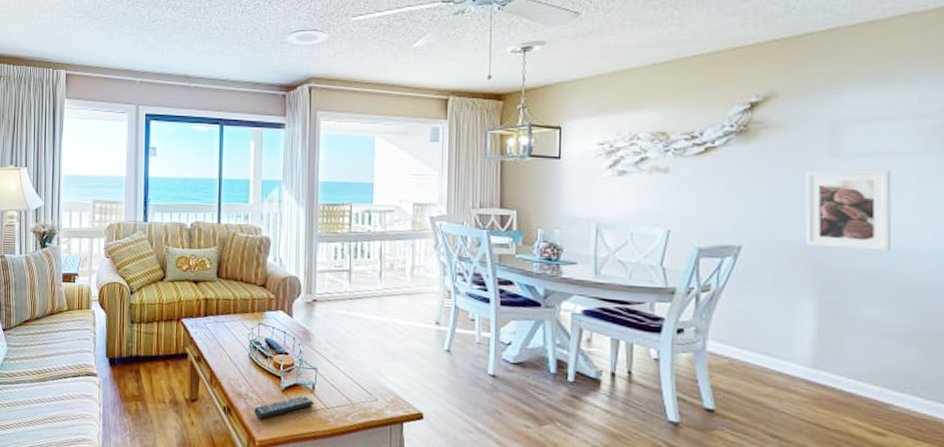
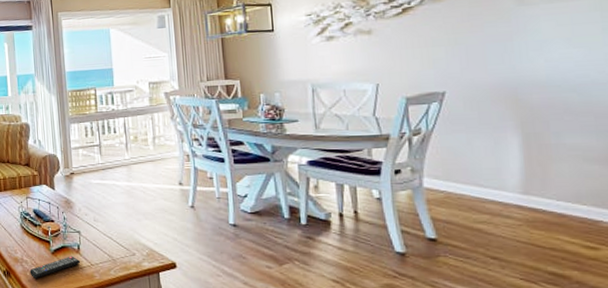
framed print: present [805,169,892,253] -> none [497,11,585,86]

